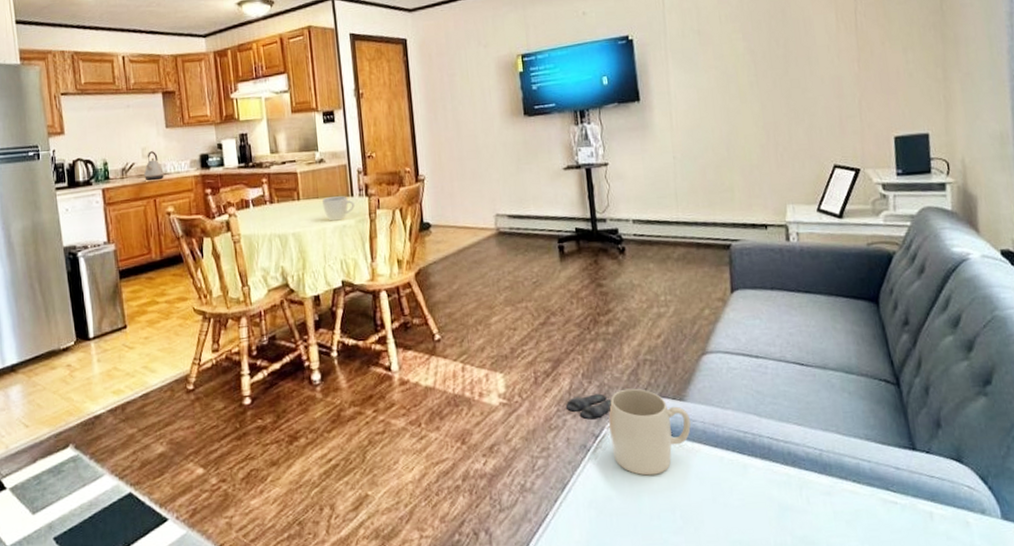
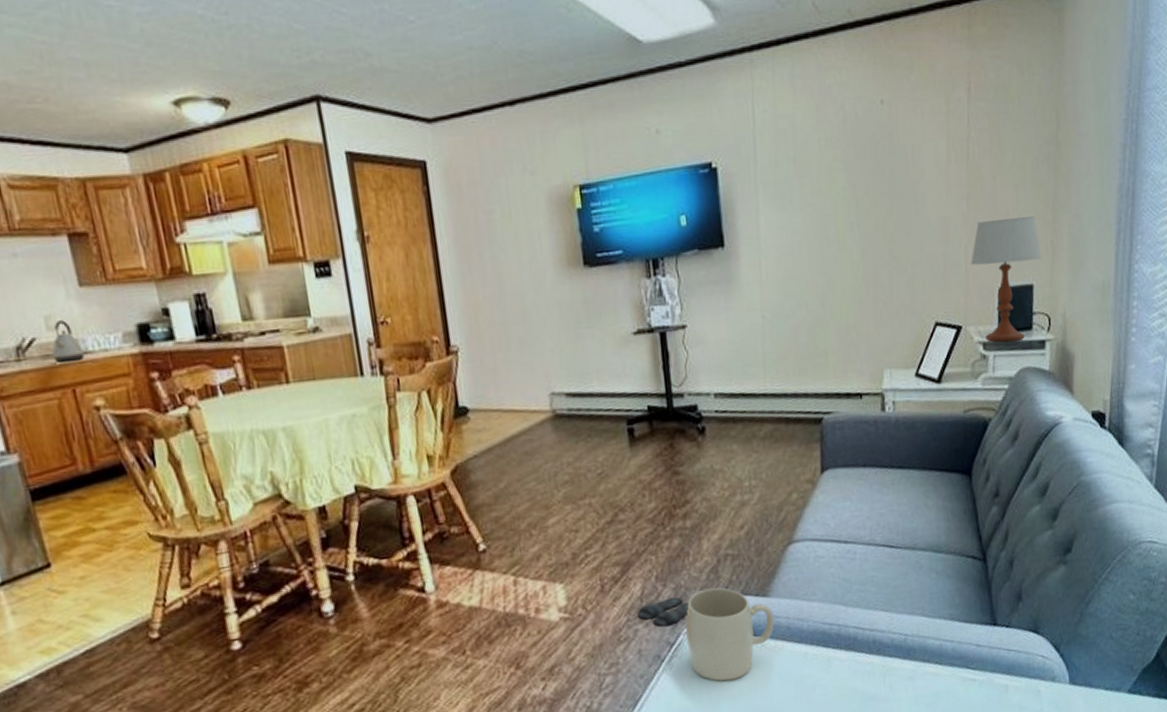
cup: present [322,196,355,221] -> none [321,375,366,410]
table lamp: none [865,75,935,184] -> present [971,216,1041,343]

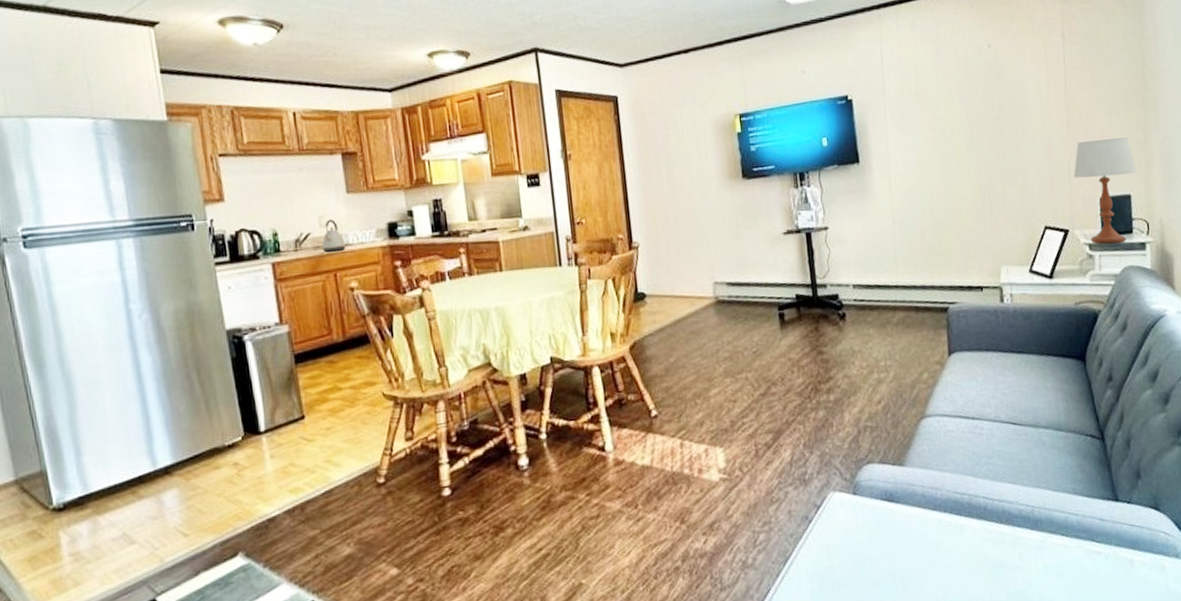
slippers: present [638,596,689,627] -> none [788,463,834,490]
mug: present [685,587,774,682] -> none [830,455,911,544]

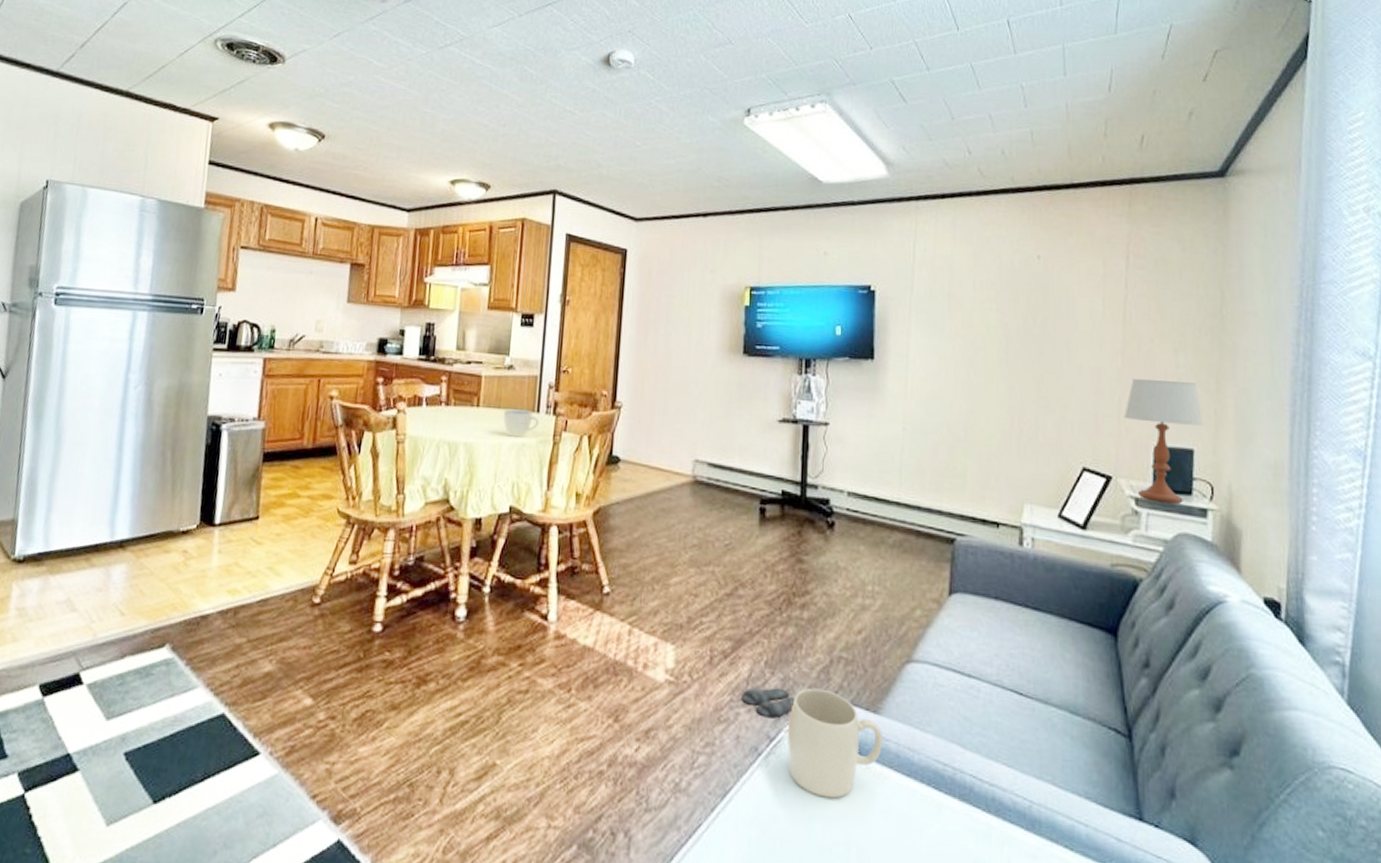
kettle: present [322,219,346,254] -> none [313,325,335,359]
cup: none [528,266,563,294] -> present [503,409,539,437]
slippers: none [788,463,834,490] -> present [742,686,795,718]
mug: none [830,455,911,544] -> present [787,687,882,799]

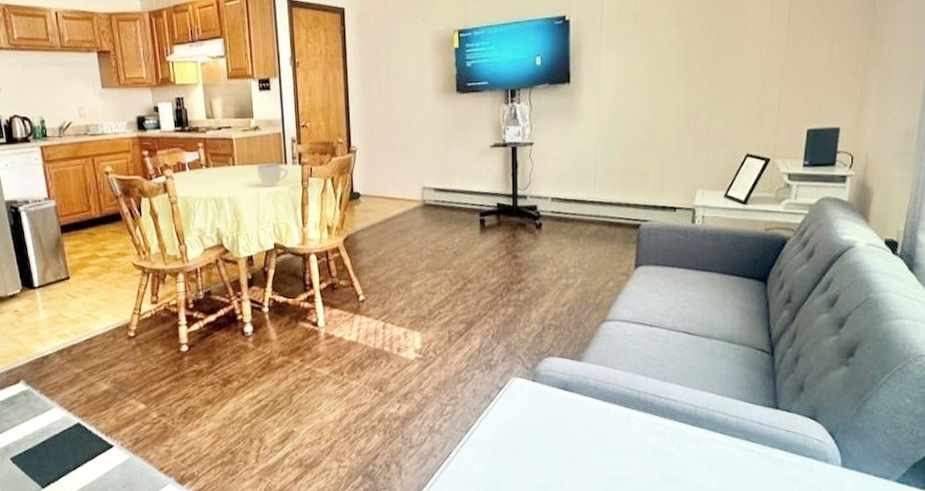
slippers: present [742,686,795,718] -> none [476,352,517,374]
mug: present [787,687,882,799] -> none [512,349,585,423]
table lamp: present [1124,379,1203,504] -> none [784,70,850,175]

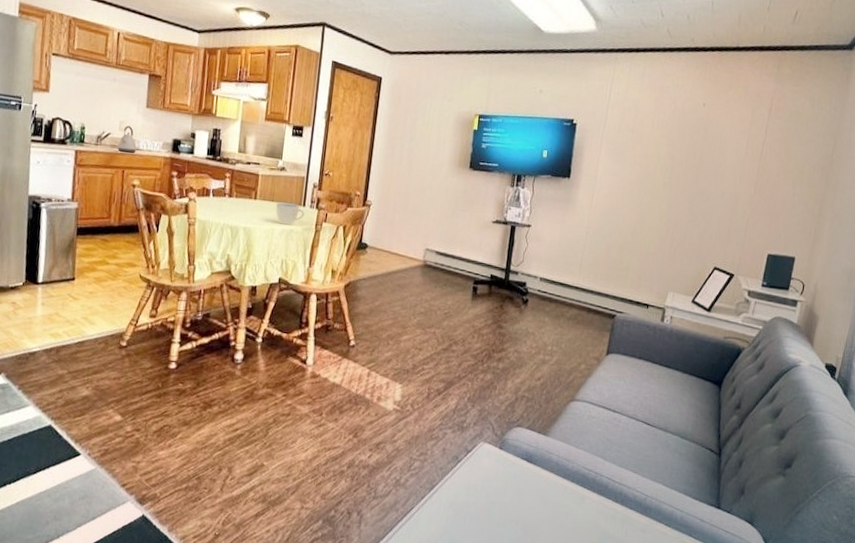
kettle: none [81,111,102,141] -> present [117,126,137,154]

